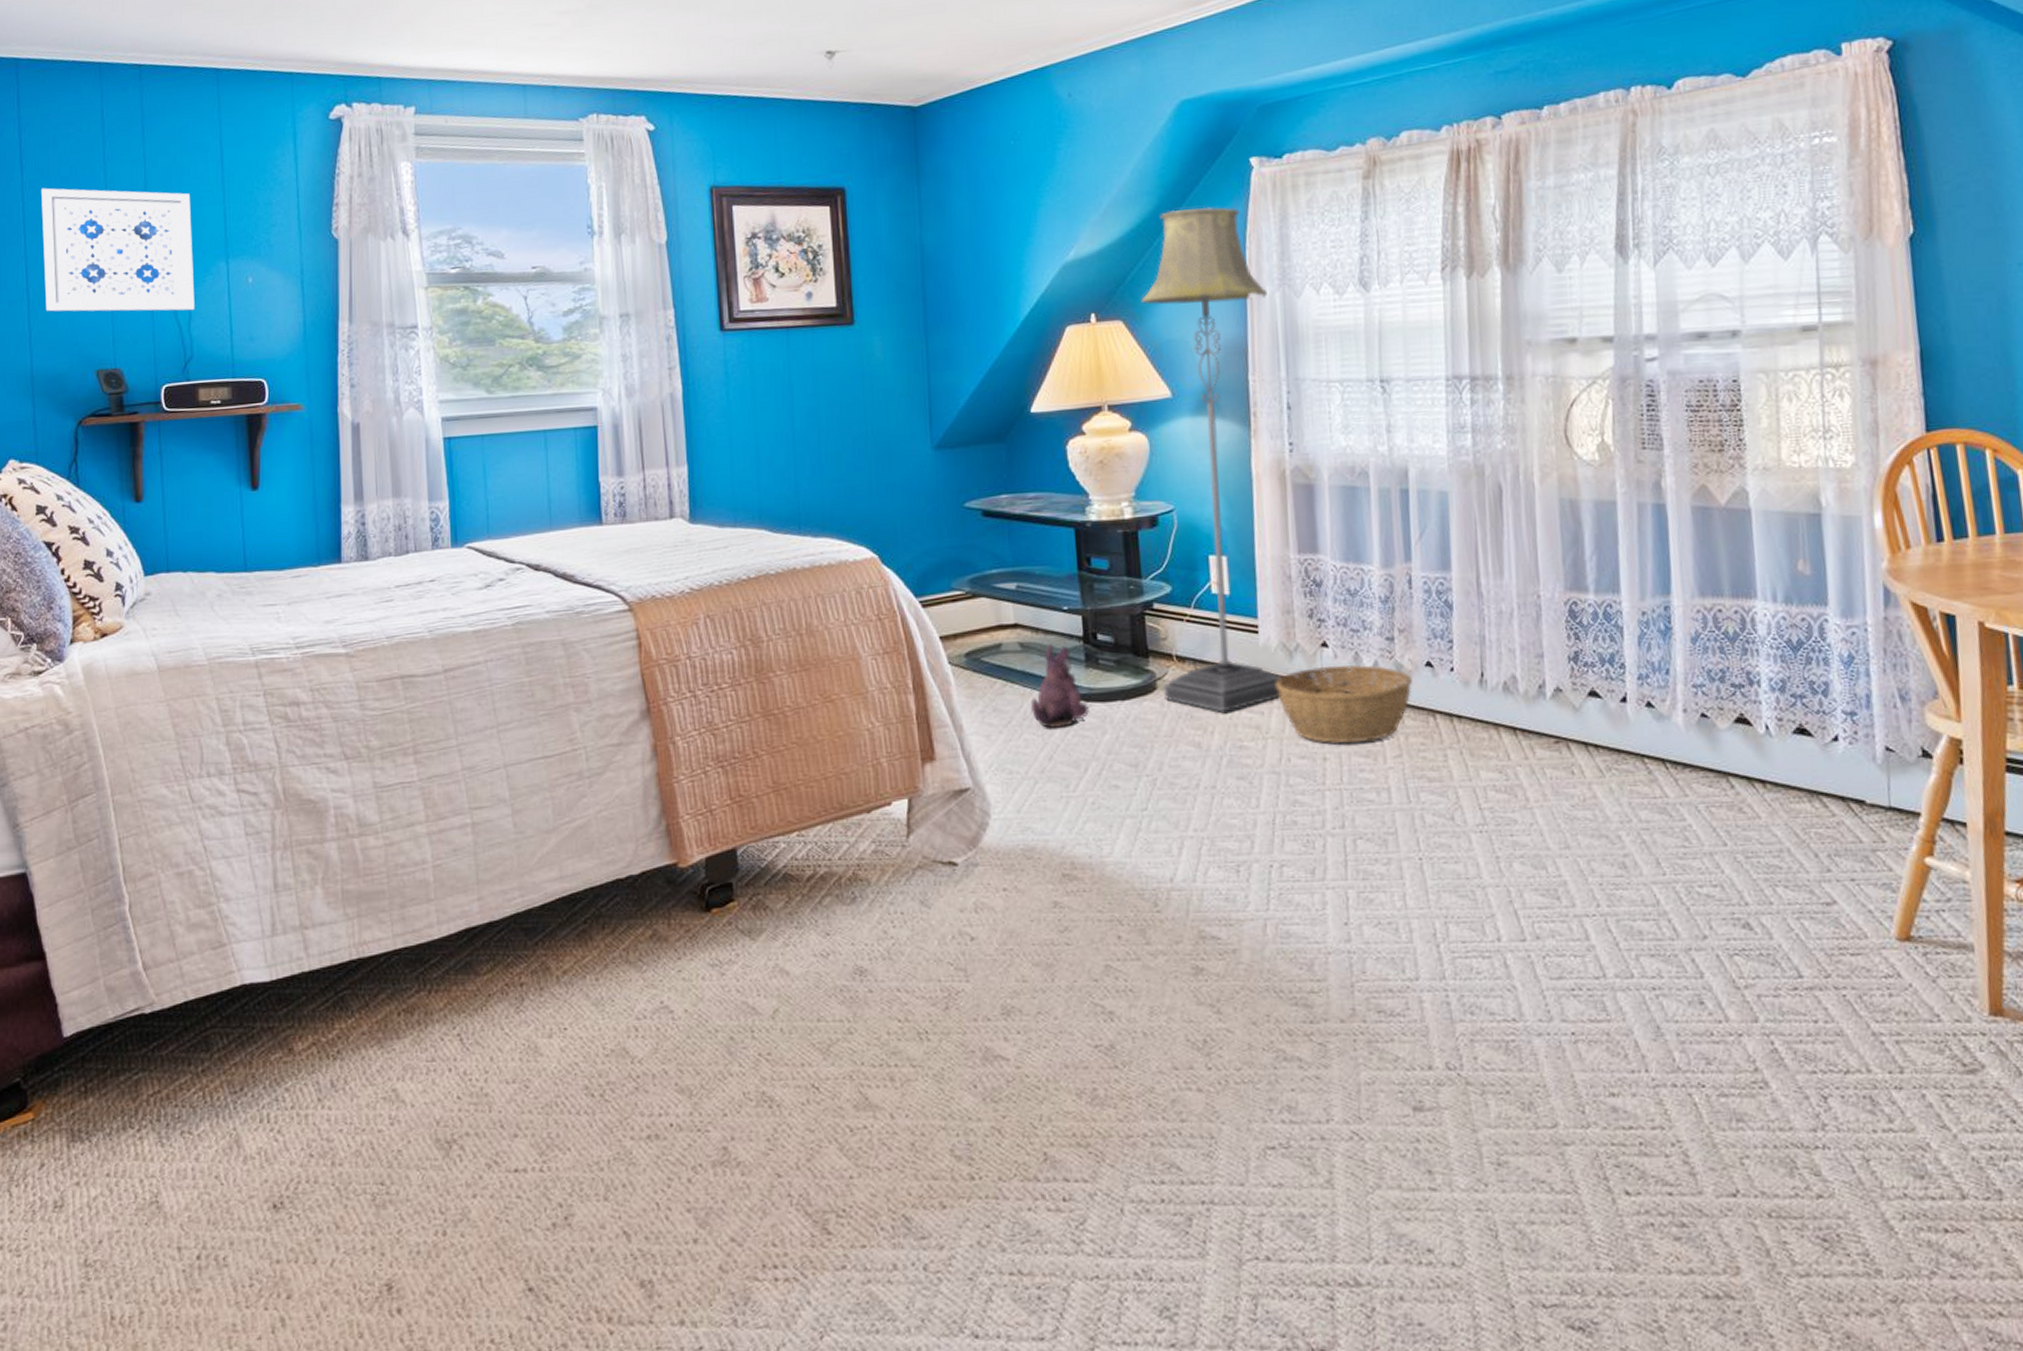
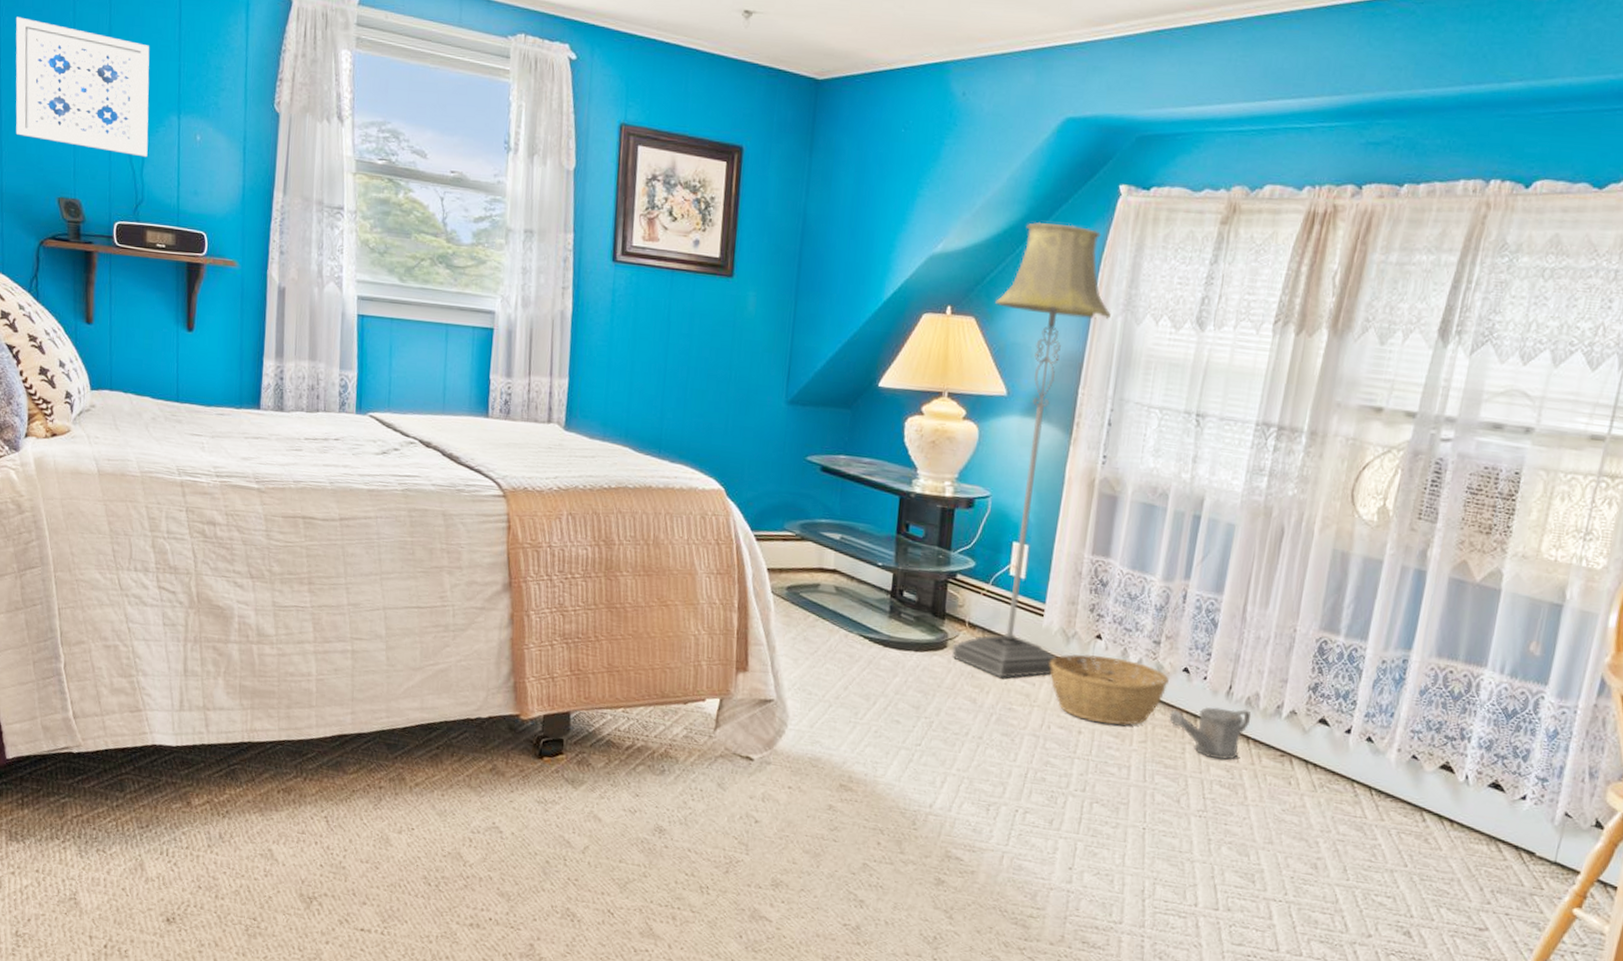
plush toy: present [1030,644,1089,728] -> none [835,592,886,665]
watering can: none [1421,697,1513,761] -> present [1169,706,1252,761]

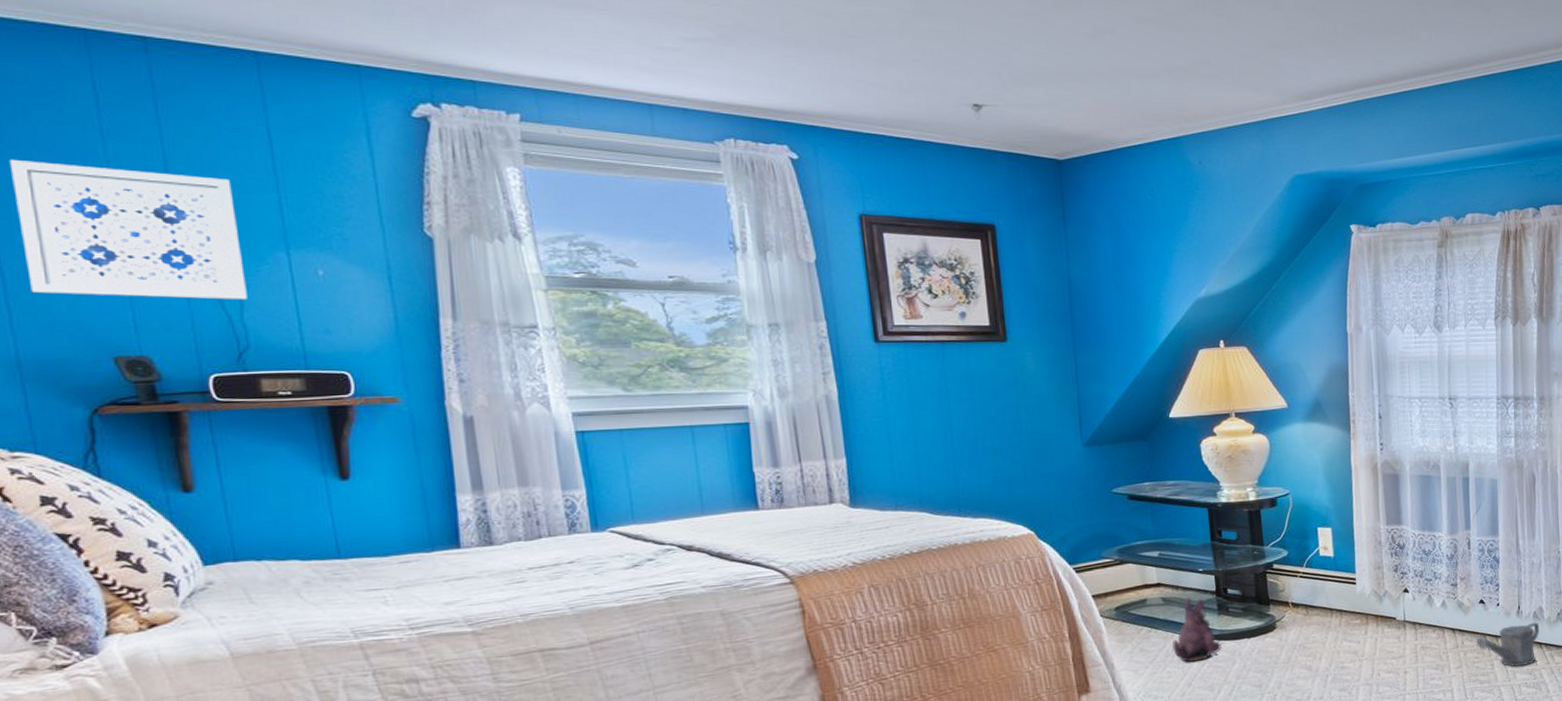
plush toy: none [835,592,886,665] -> present [1172,598,1221,662]
floor lamp: present [952,222,1111,678] -> none [1262,261,1379,643]
basket: present [1050,654,1169,726] -> none [1369,604,1470,662]

